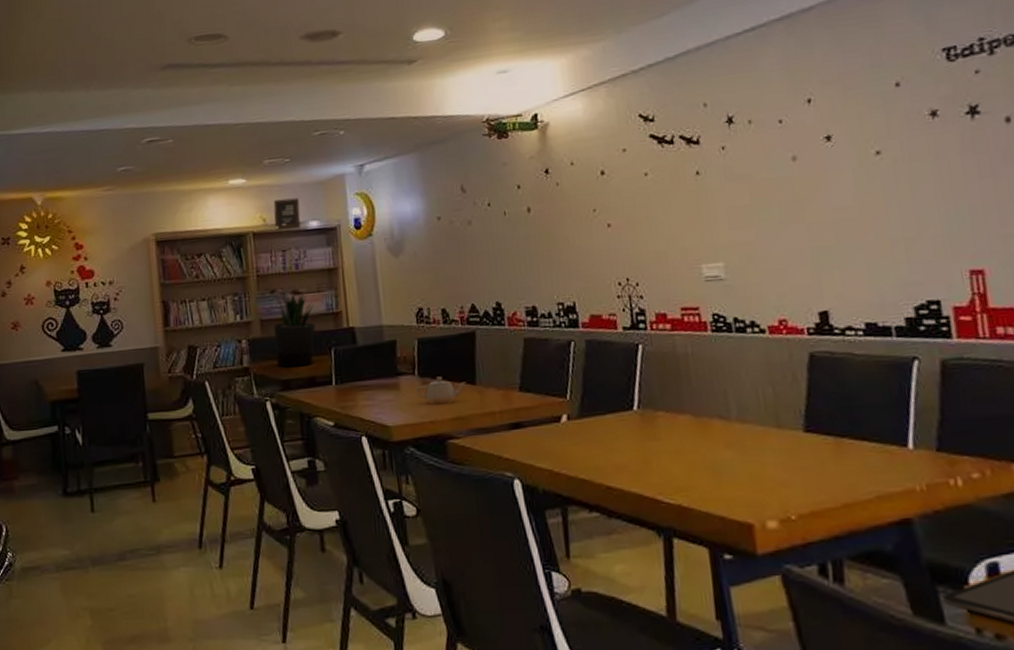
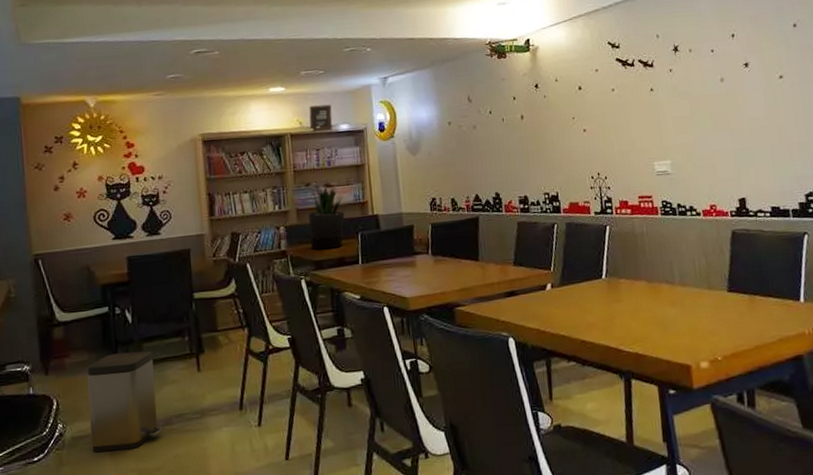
pedal bin: none [35,476,117,587] -> present [86,350,164,453]
teapot: present [417,376,466,405] -> none [430,255,471,279]

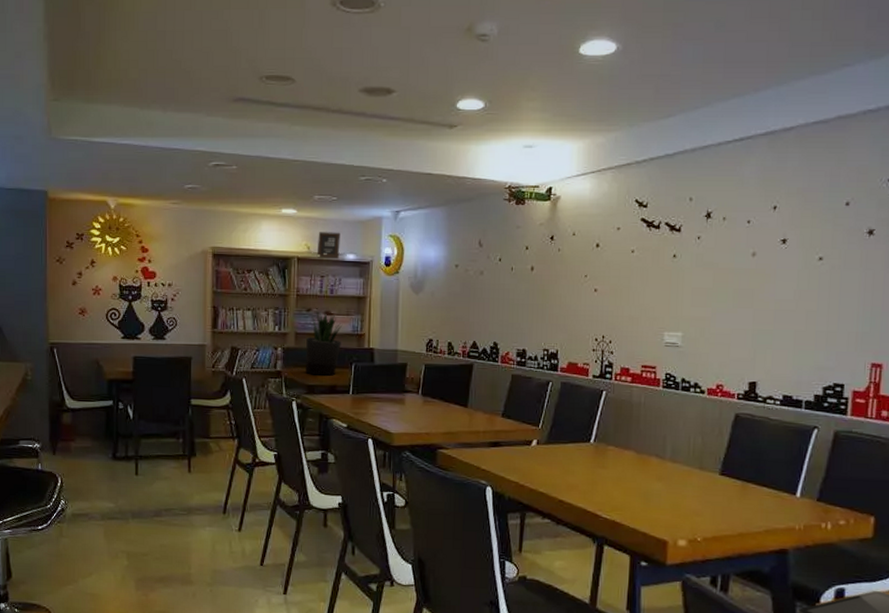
pedal bin: present [86,350,164,453] -> none [88,444,153,533]

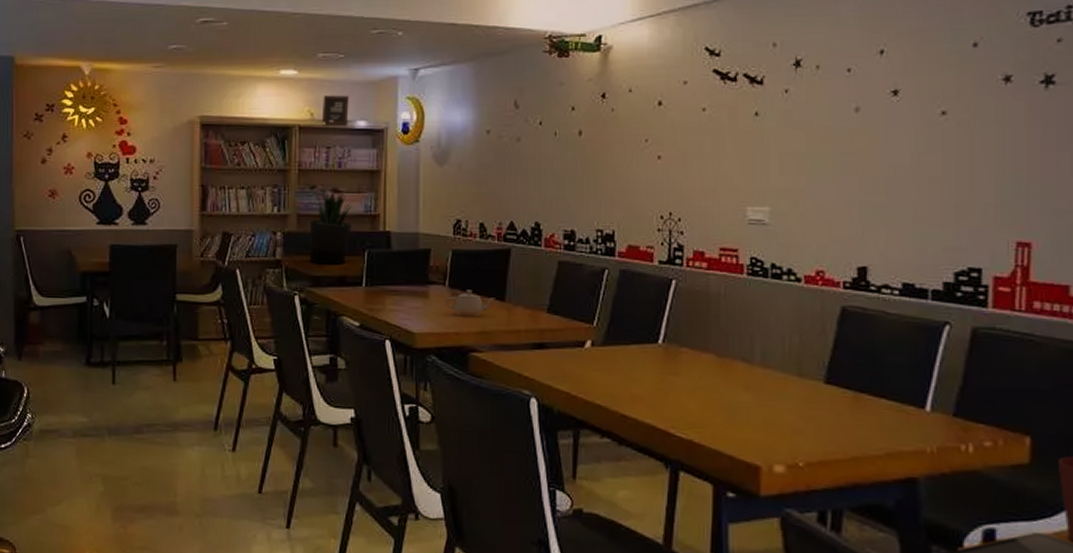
teapot: none [419,397,459,420] -> present [445,289,495,317]

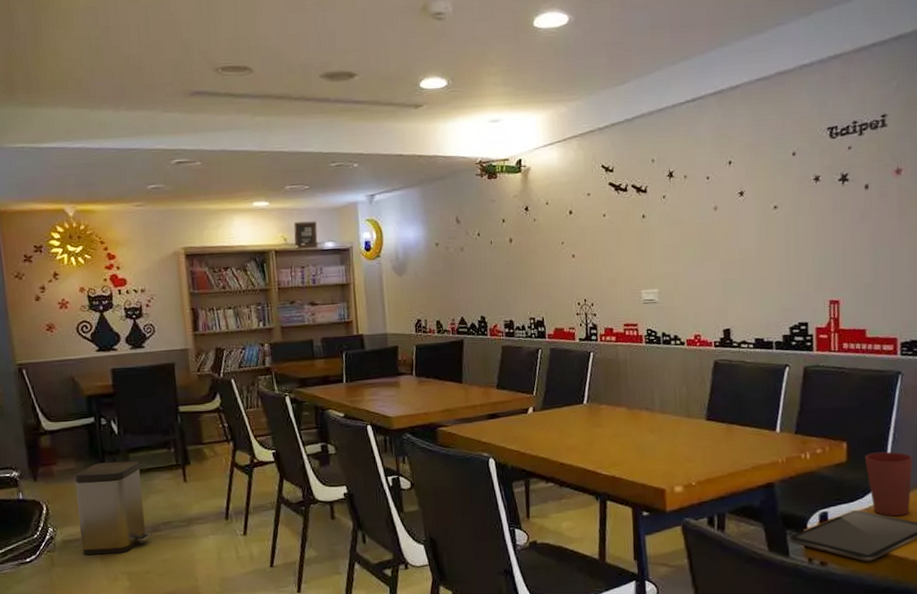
pedal bin: none [58,348,133,453] -> present [74,460,152,556]
planter: present [310,185,353,266] -> none [293,300,330,369]
teapot: present [445,289,495,317] -> none [414,376,454,399]

